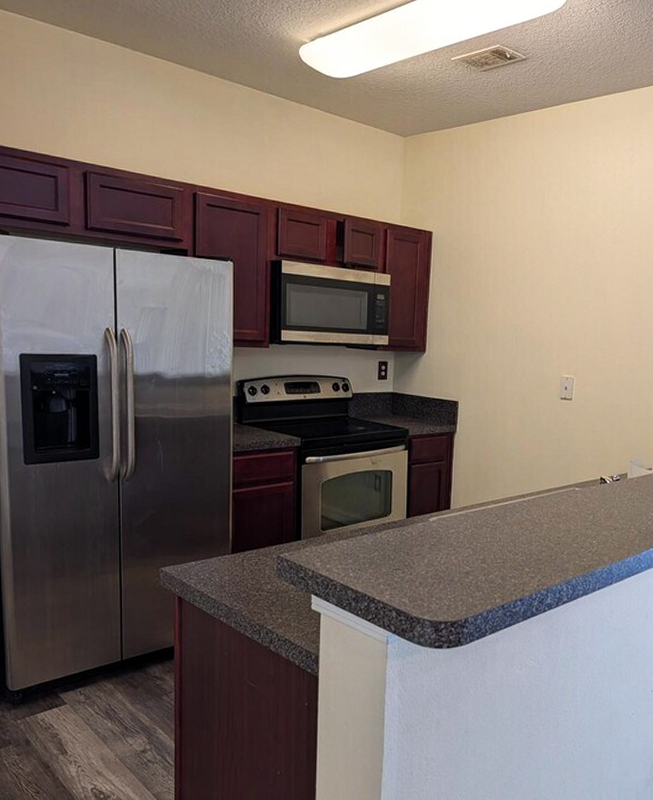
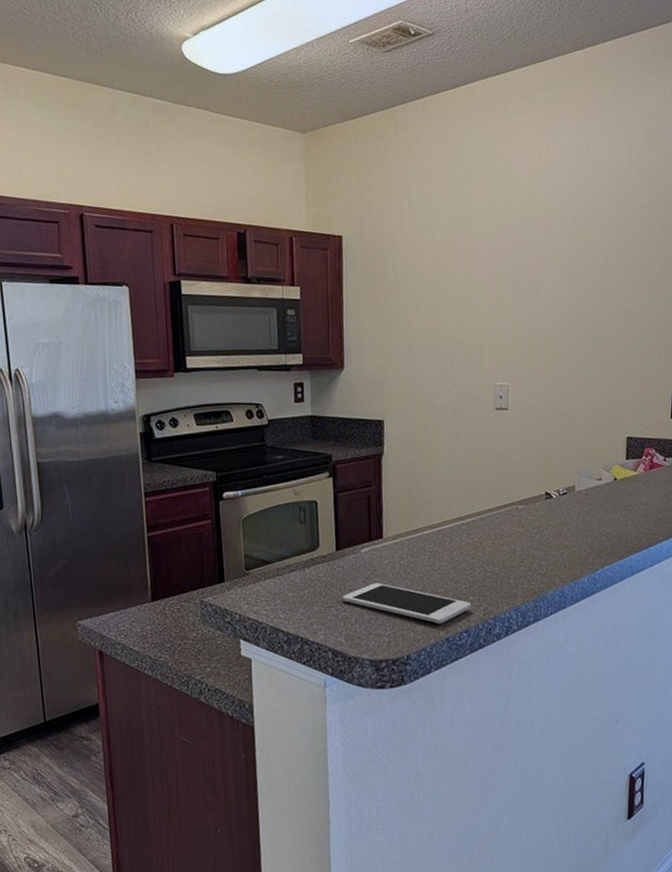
cell phone: none [409,550,526,592] -> present [343,583,471,624]

